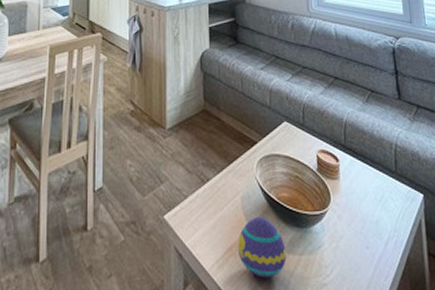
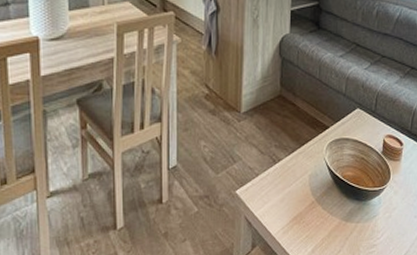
decorative egg: present [238,216,287,278] -> none [302,191,345,241]

